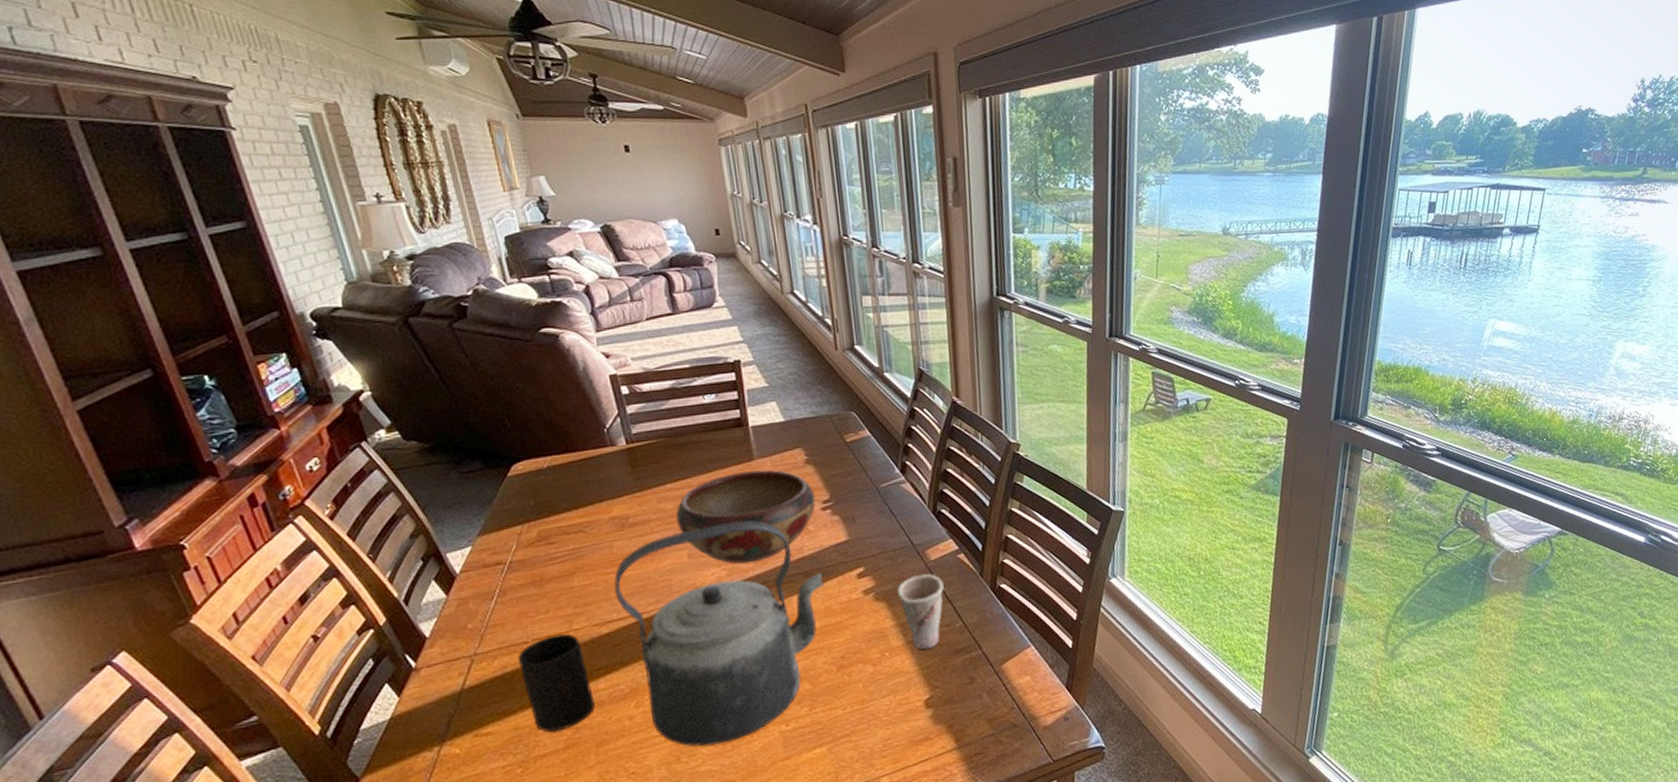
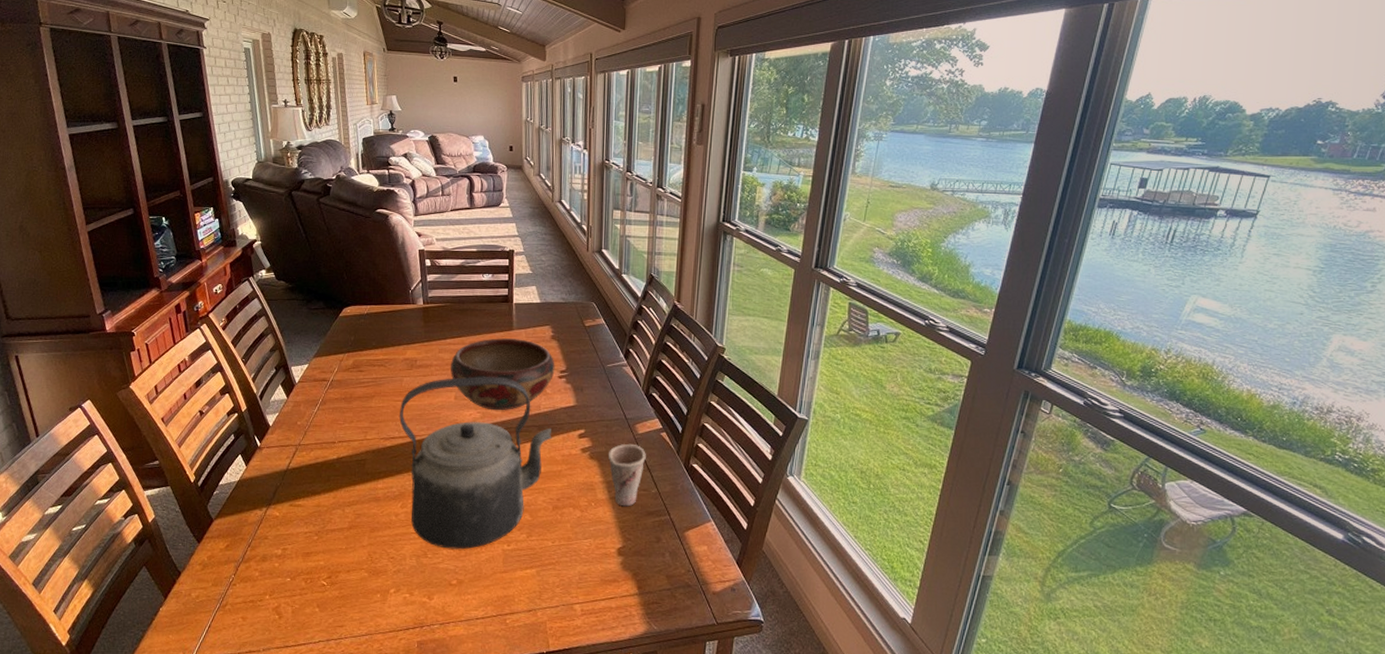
cup: present [517,633,595,733] -> none [326,440,374,514]

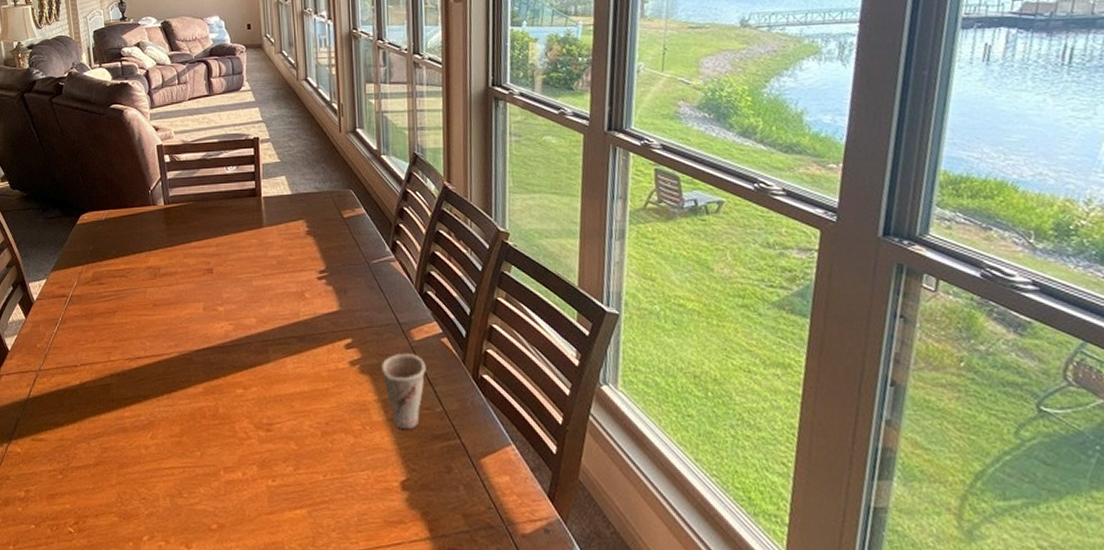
kettle: present [399,376,552,550] -> none [145,281,315,487]
decorative bowl: present [450,338,555,411] -> none [197,237,313,321]

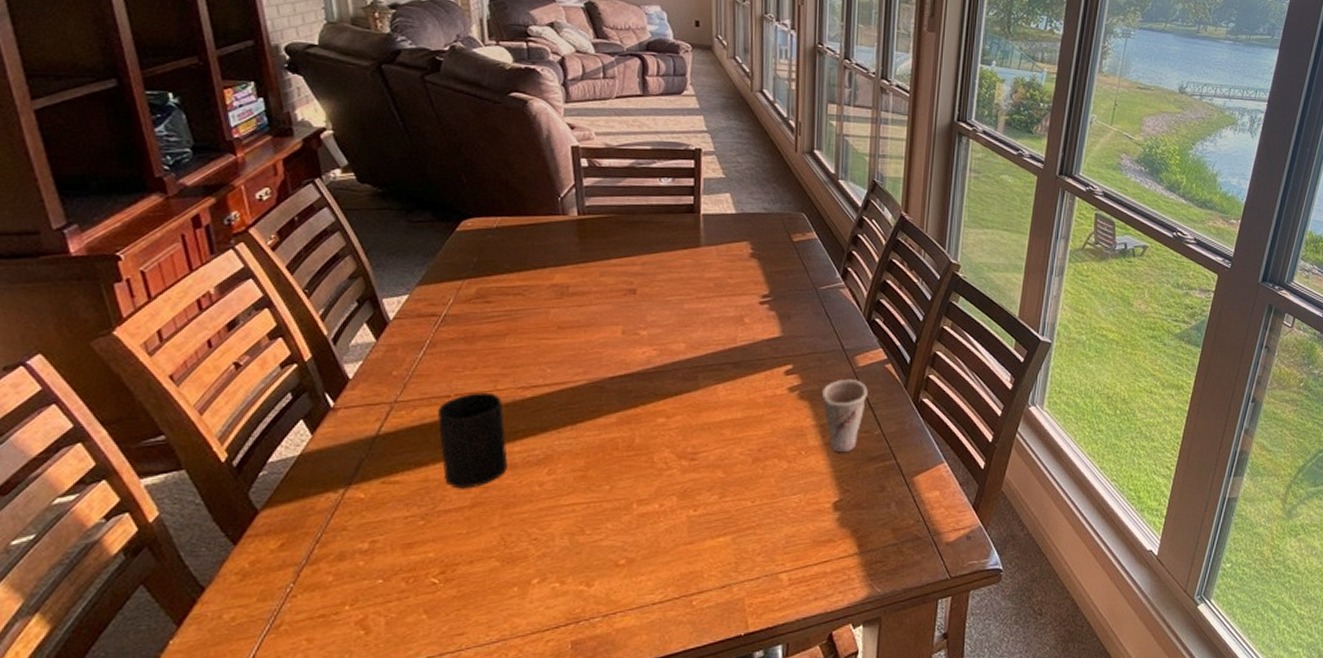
cup: none [68,363,120,449] -> present [437,392,508,489]

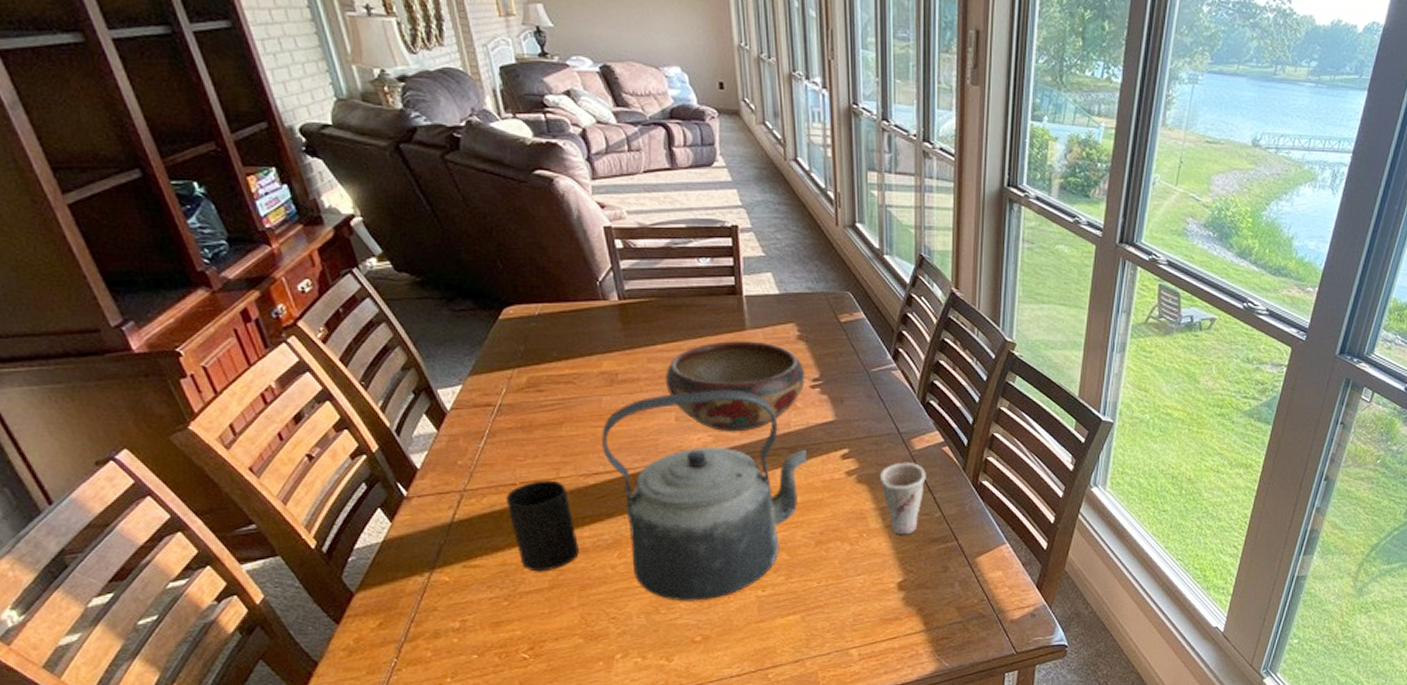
kettle: none [545,304,752,521] -> present [602,389,808,602]
decorative bowl: none [616,257,755,347] -> present [666,341,806,432]

